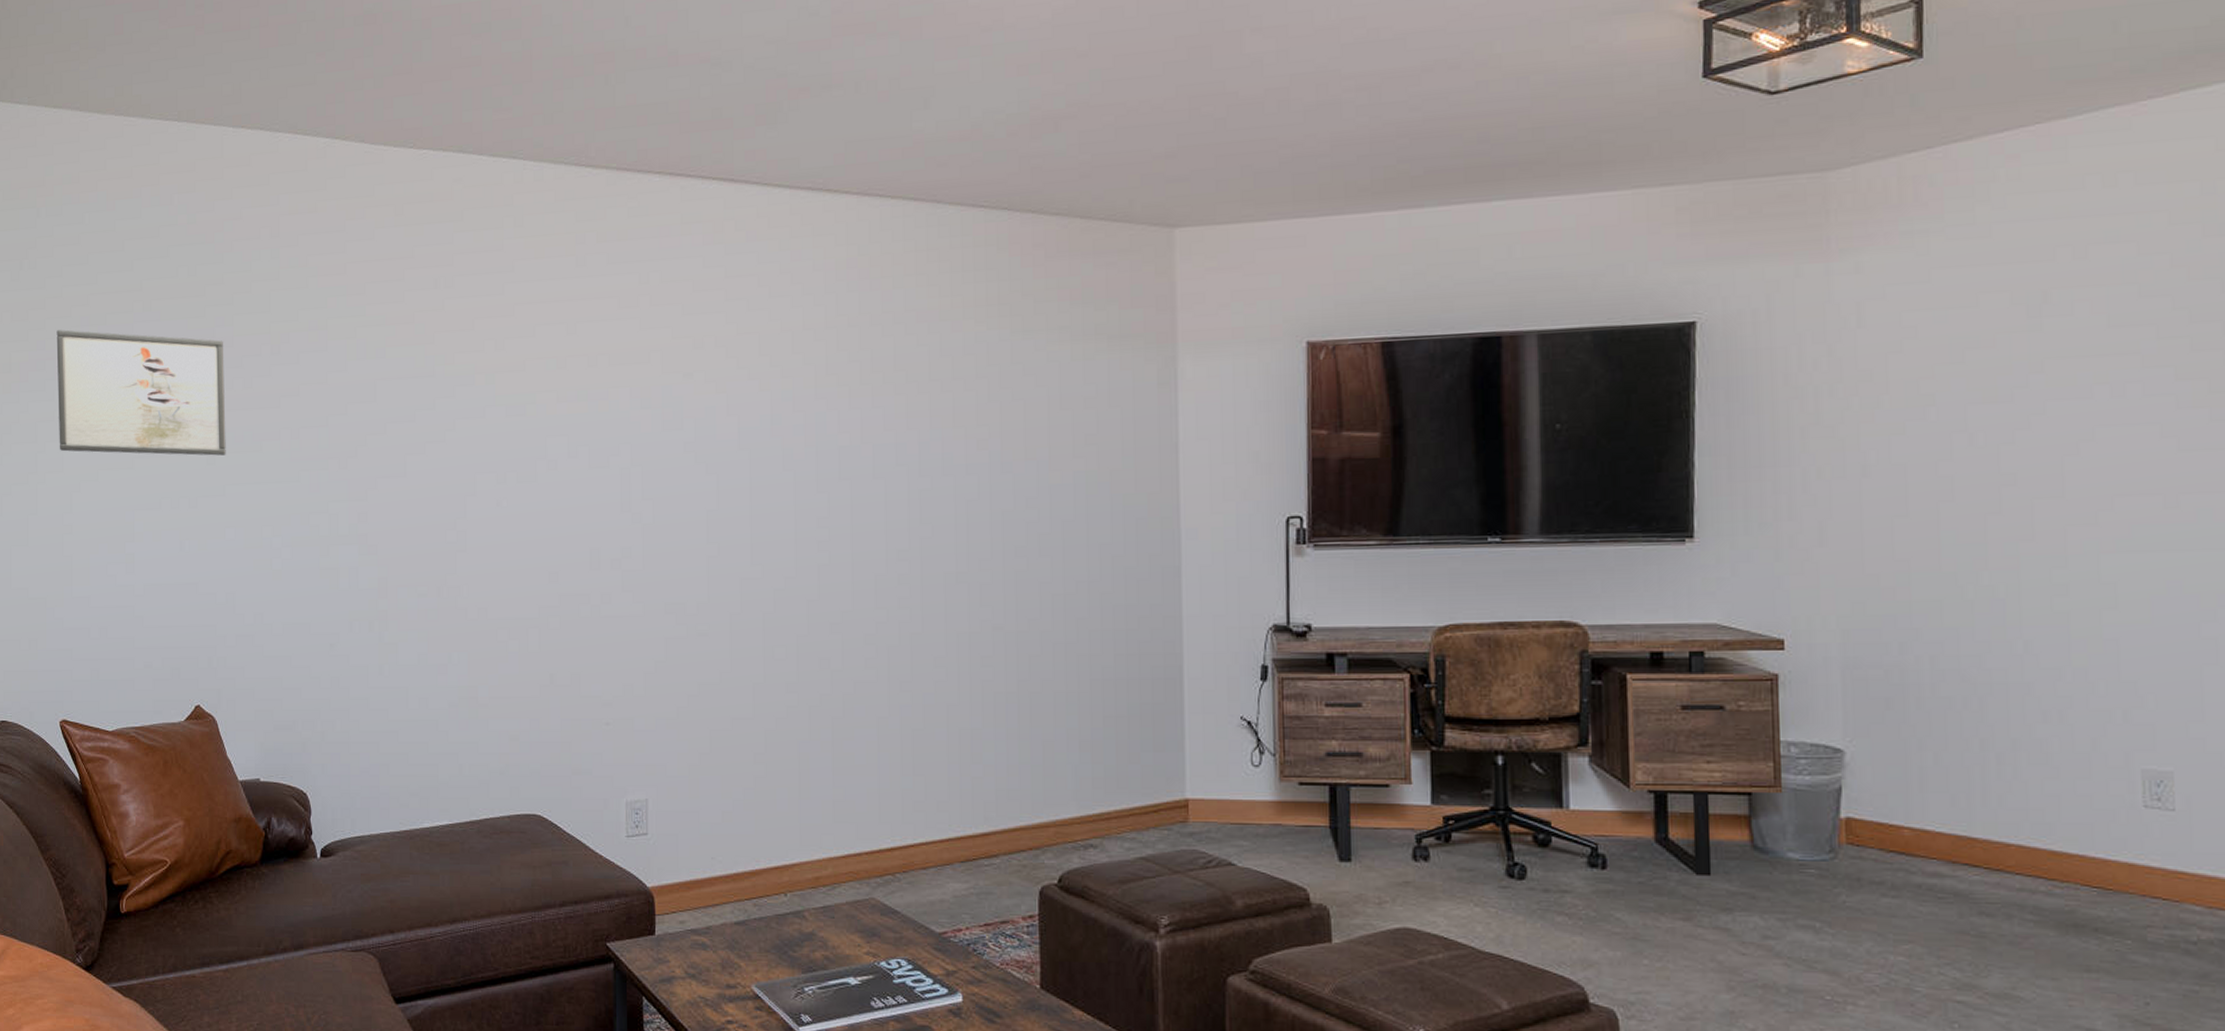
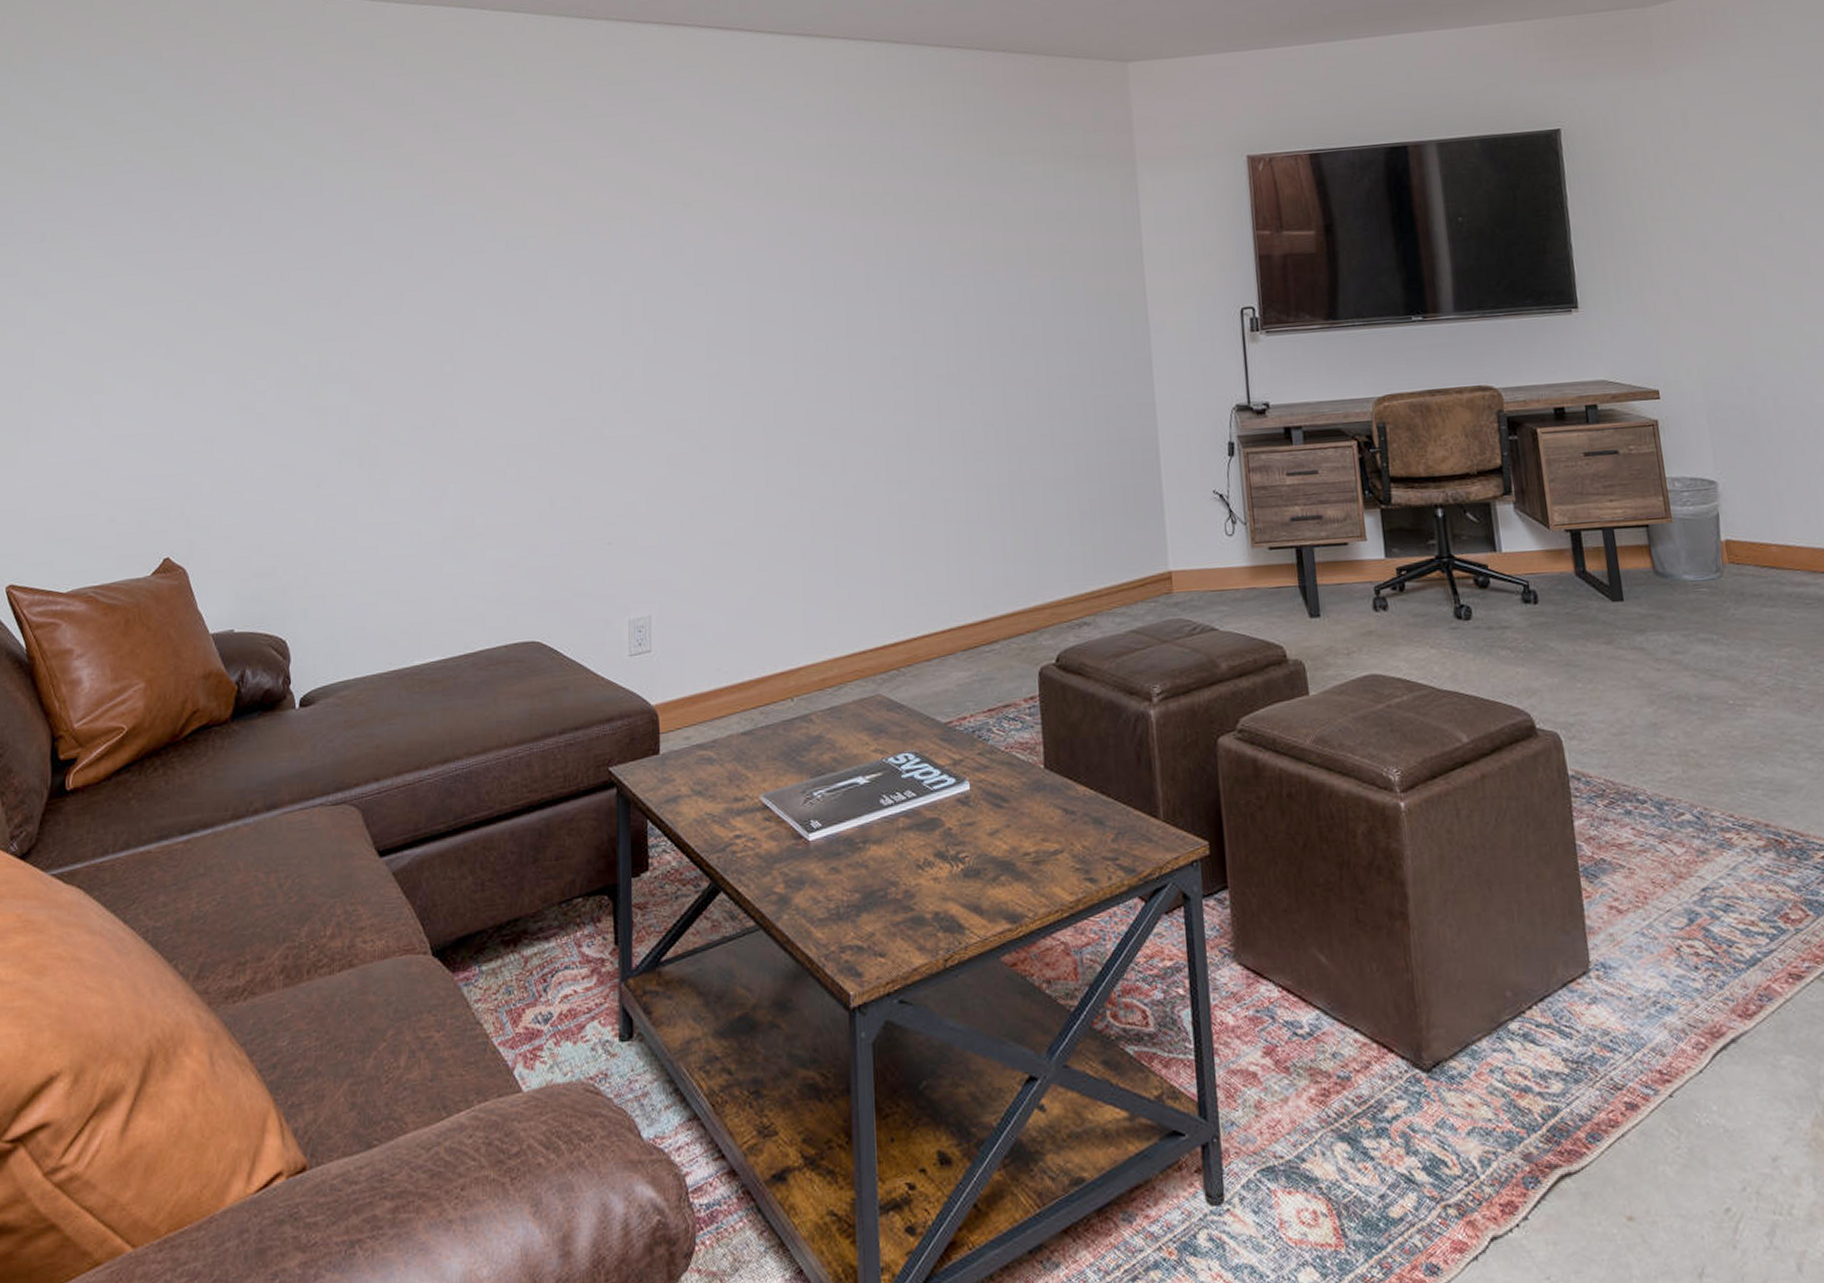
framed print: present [56,330,226,456] -> none [23,184,211,306]

